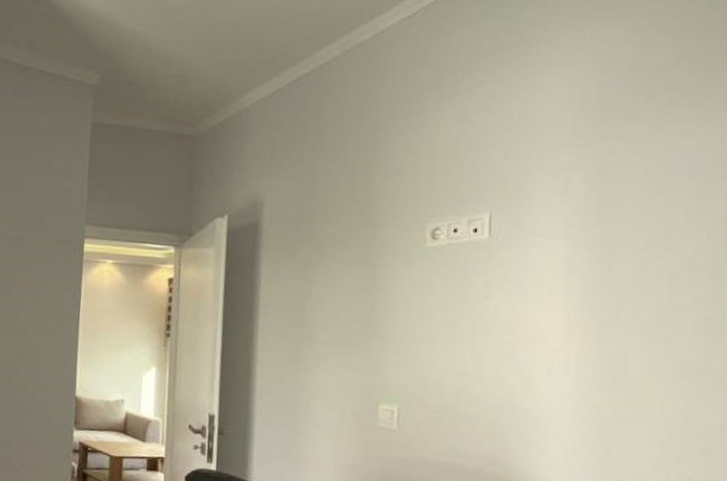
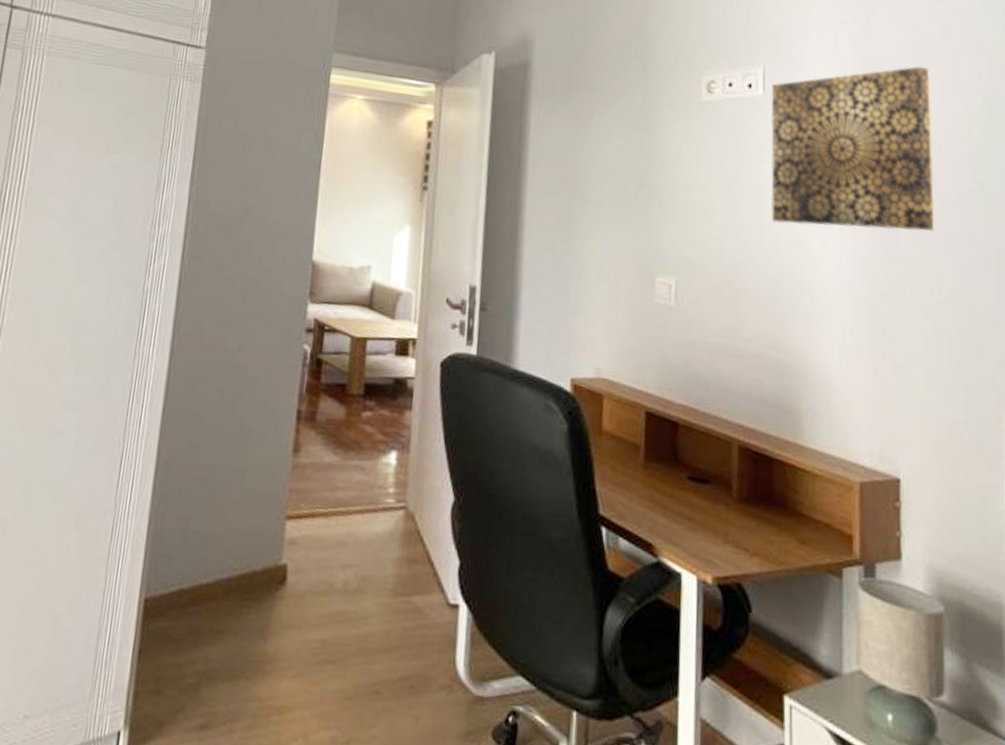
wall art: none [494,200,672,359] -> present [770,66,935,232]

